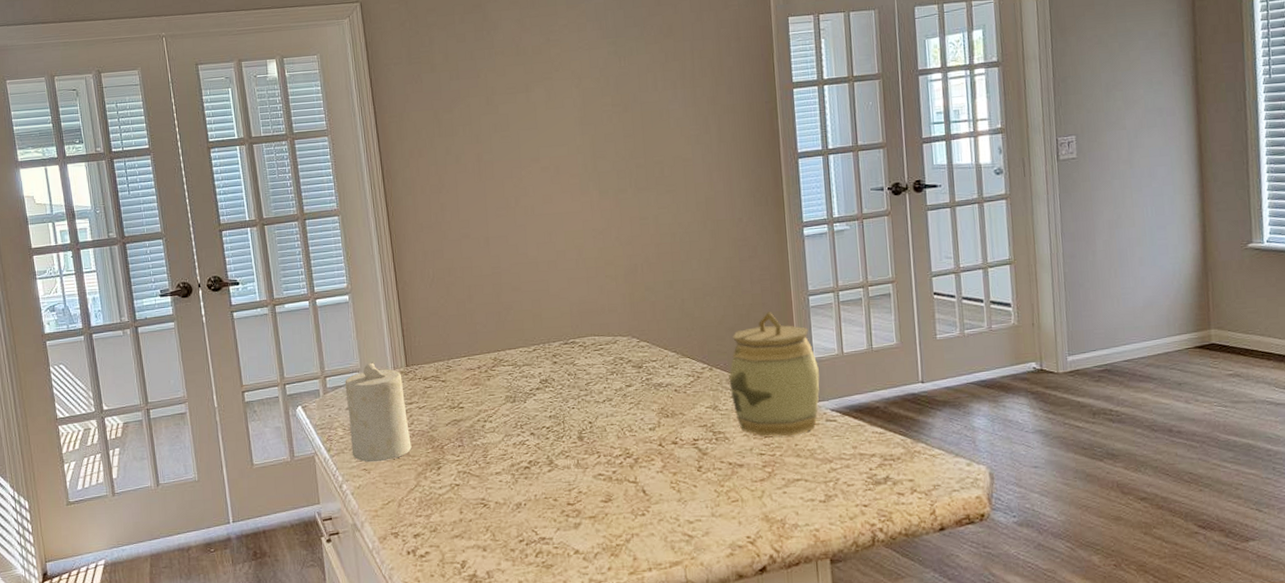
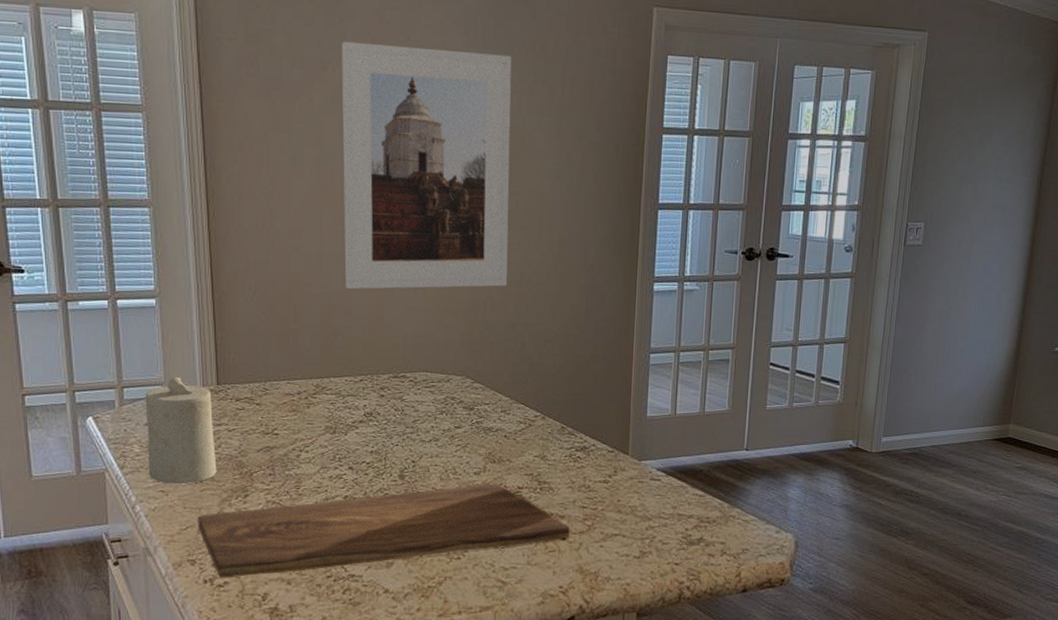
cutting board: none [397,437,752,549] -> present [197,483,571,578]
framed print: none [490,40,662,267] -> present [341,41,512,289]
jar: present [729,312,820,437] -> none [560,365,650,491]

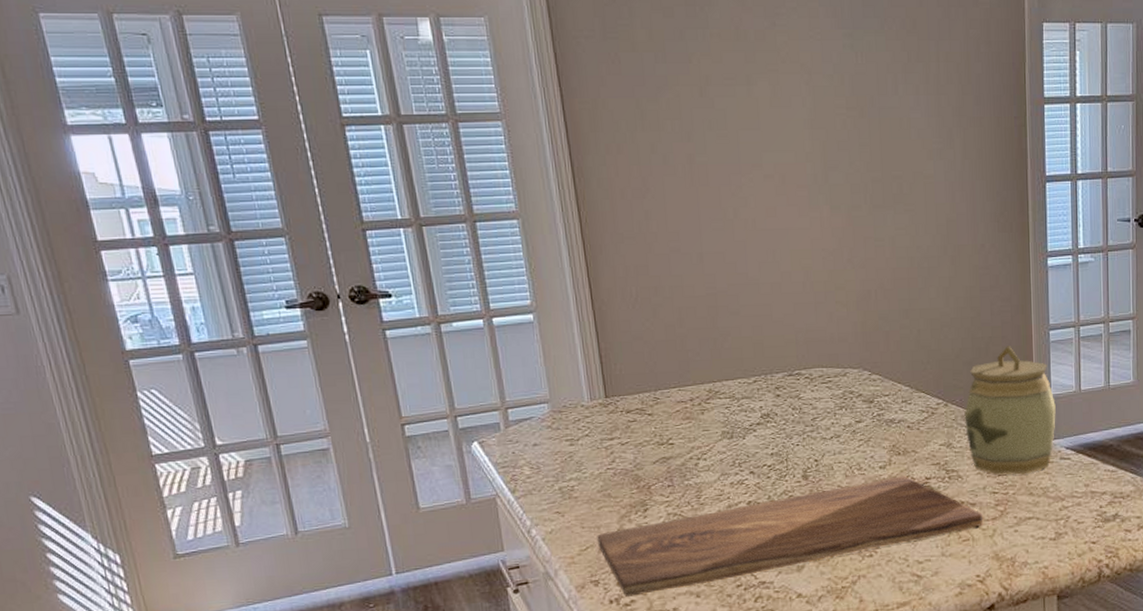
candle: present [145,375,217,485] -> none [531,391,613,505]
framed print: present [341,41,512,289] -> none [704,31,898,288]
jar: none [560,365,650,491] -> present [964,346,1056,475]

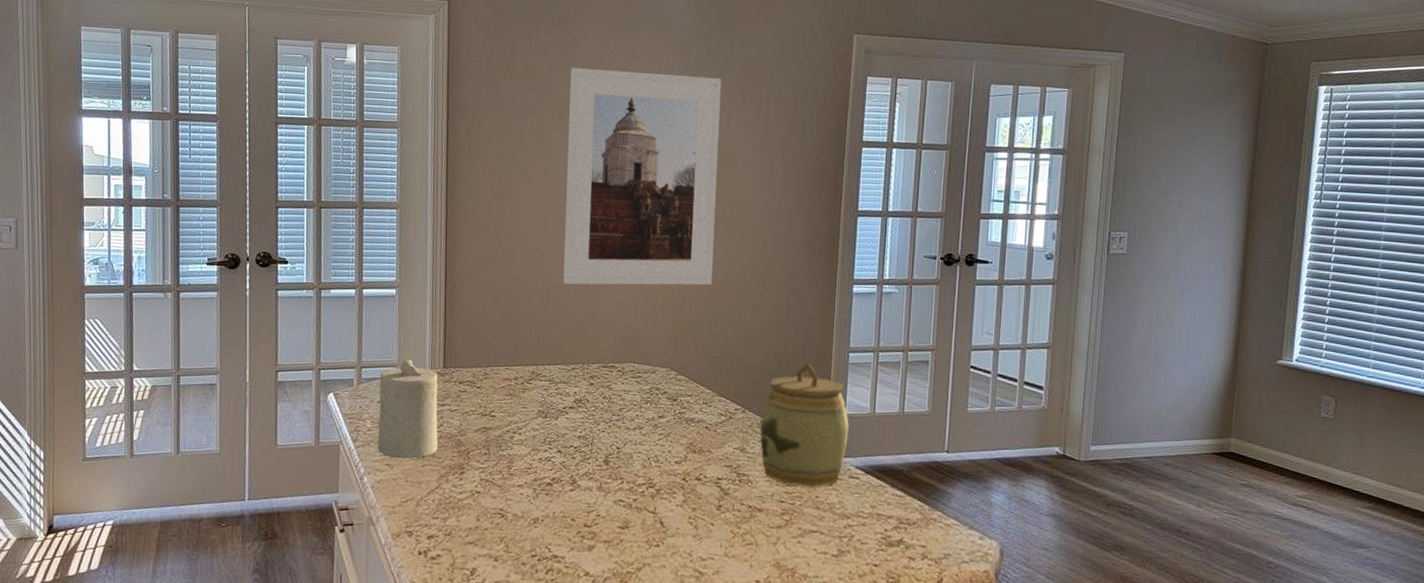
candle: none [531,391,613,505] -> present [377,358,438,459]
cutting board: present [597,476,984,597] -> none [417,473,769,551]
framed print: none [704,31,898,288] -> present [563,67,722,286]

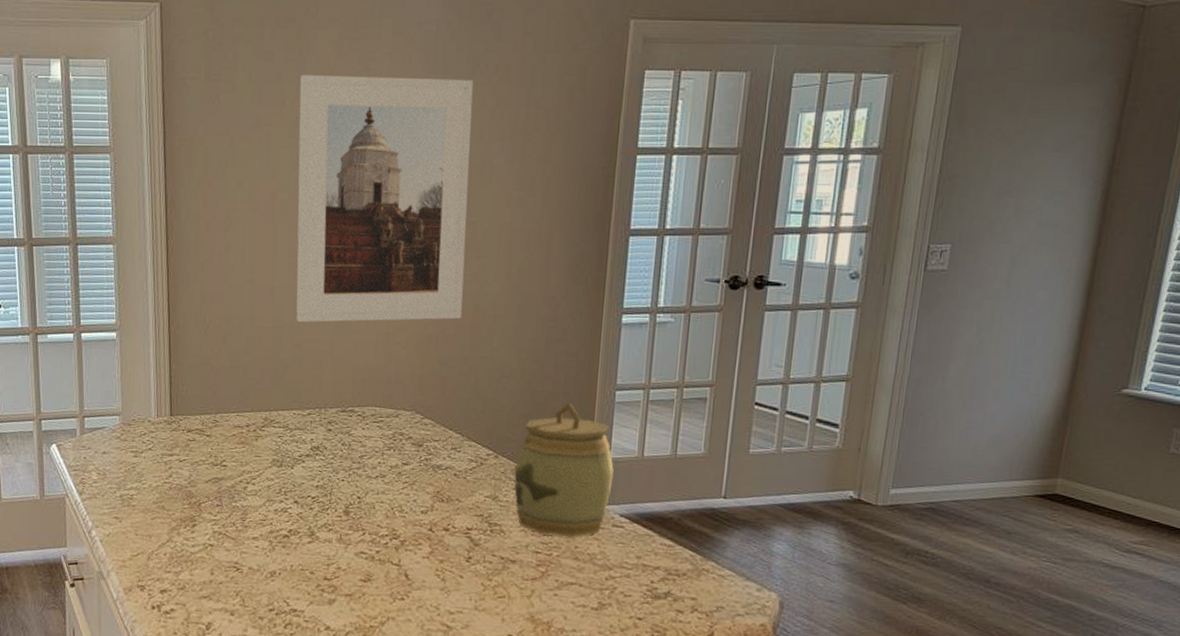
candle: present [377,358,438,459] -> none [103,406,168,512]

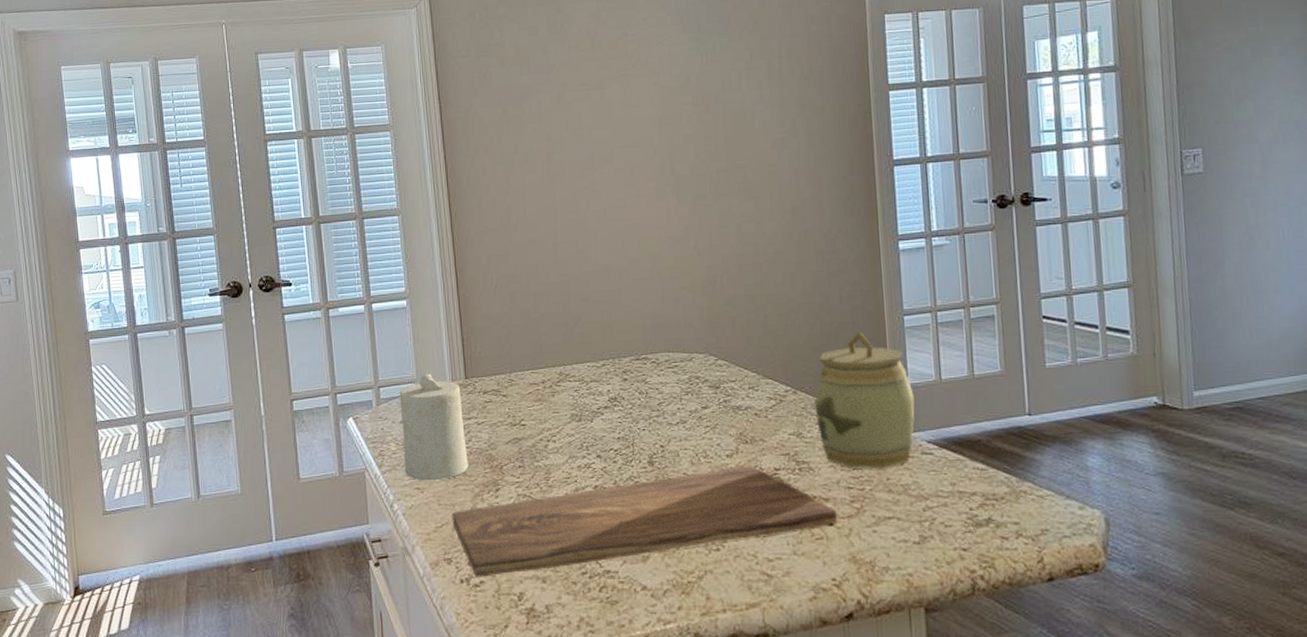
candle: none [103,406,168,512] -> present [399,372,469,481]
cutting board: none [148,523,523,605] -> present [452,466,838,577]
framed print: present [296,74,473,322] -> none [563,36,743,275]

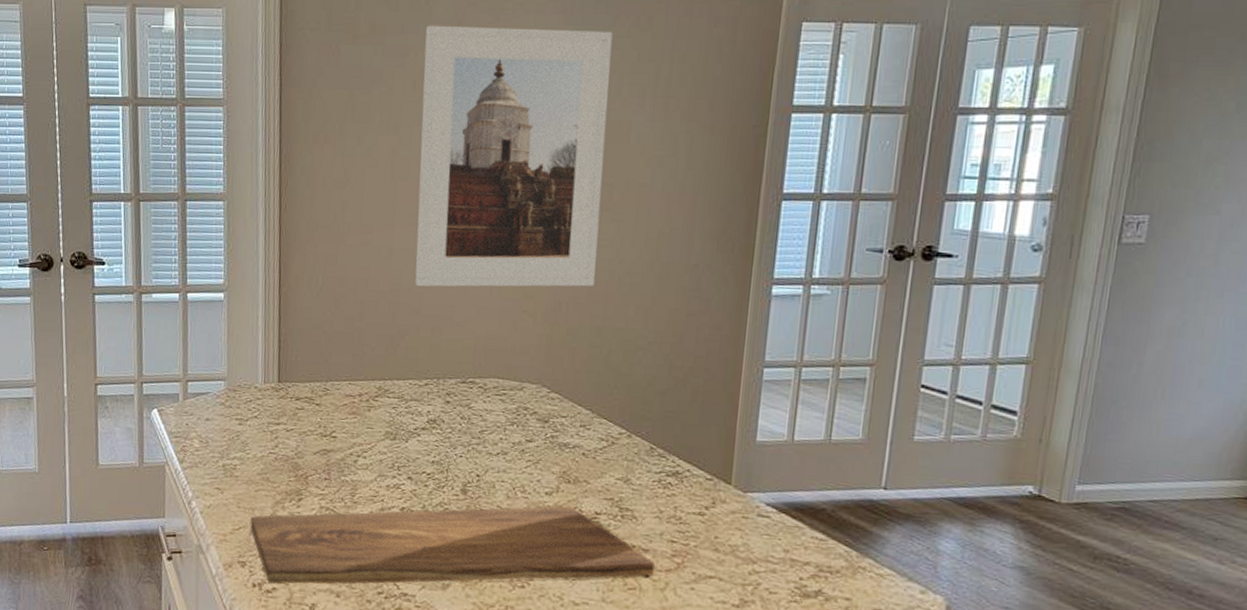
candle: present [399,372,469,481] -> none [206,371,273,483]
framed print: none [563,36,743,275] -> present [415,25,613,287]
jar: present [814,332,915,469] -> none [648,379,760,526]

